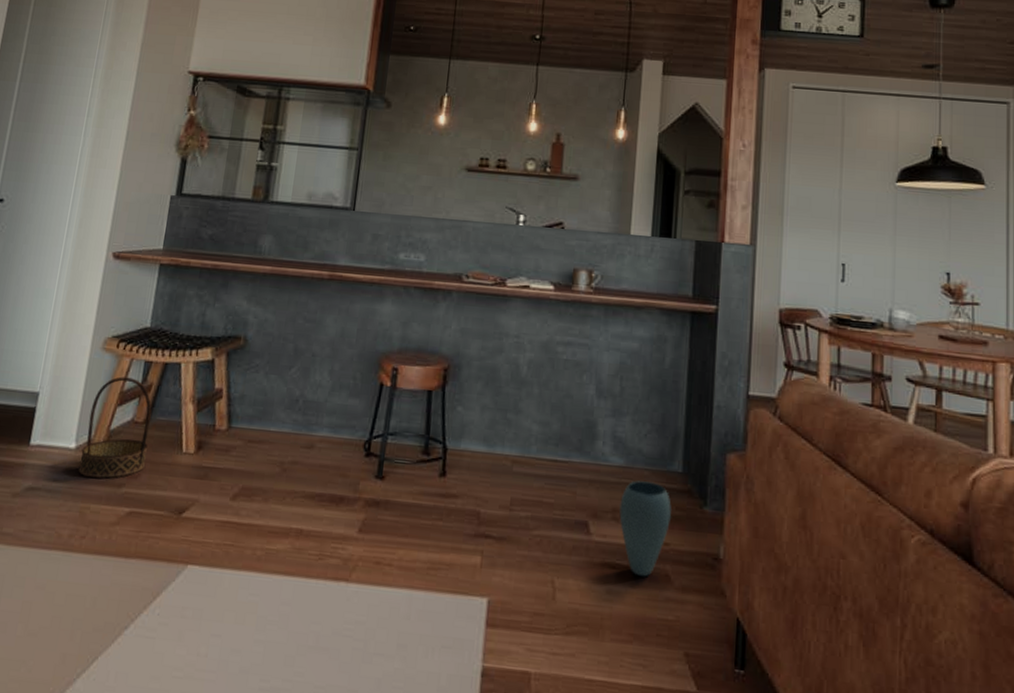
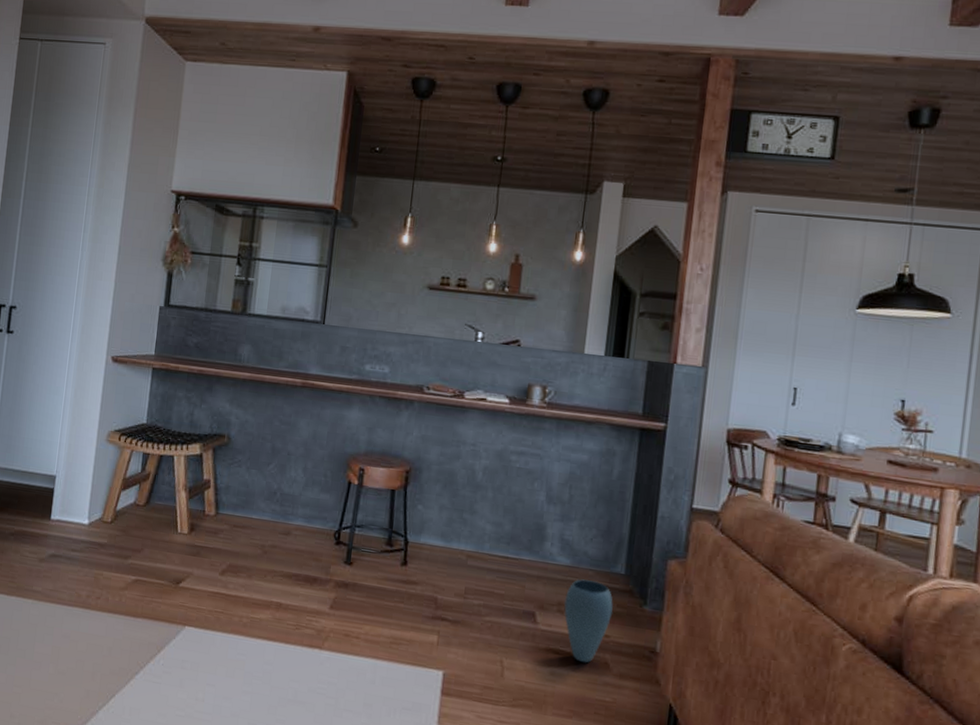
basket: present [78,376,152,479] -> none [91,465,151,551]

